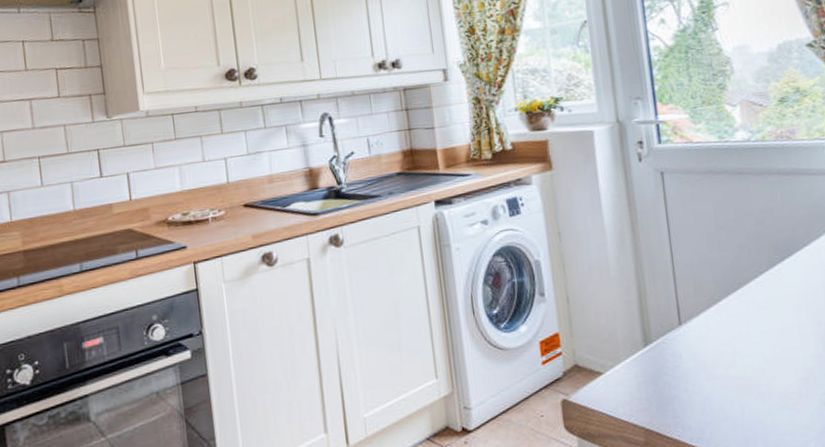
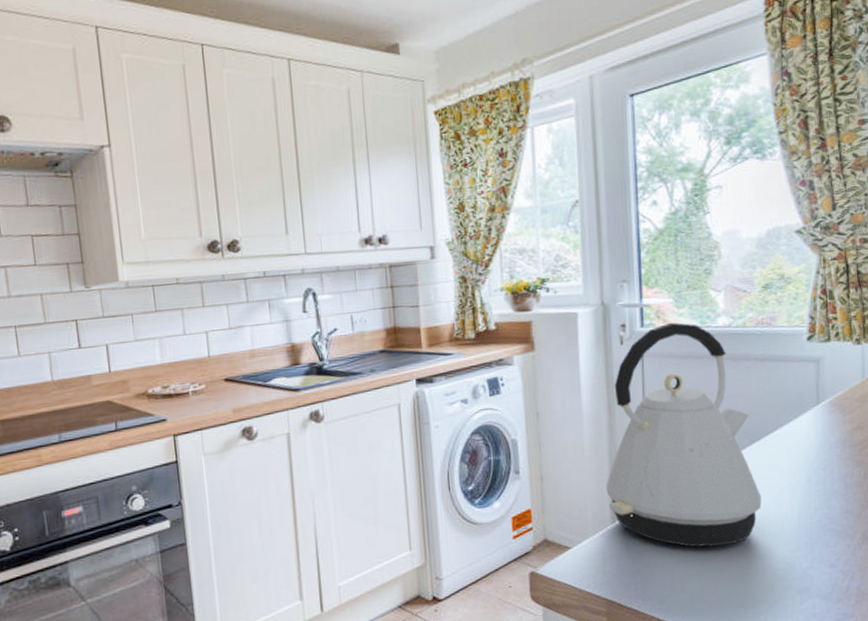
kettle: none [635,138,799,371] -> present [606,322,762,547]

